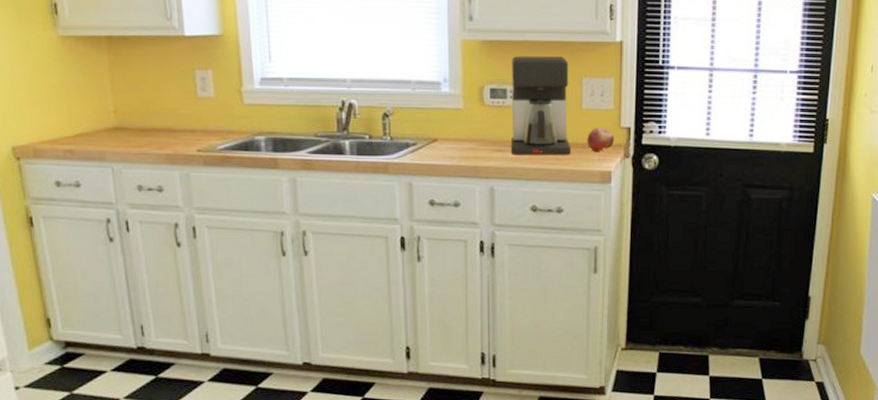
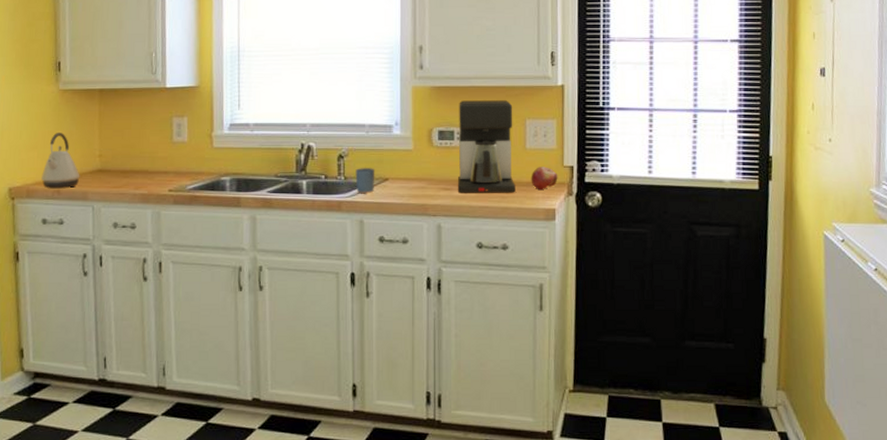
kettle: none [49,85,94,148] -> present [41,133,80,189]
mug: none [402,128,424,155] -> present [355,168,375,194]

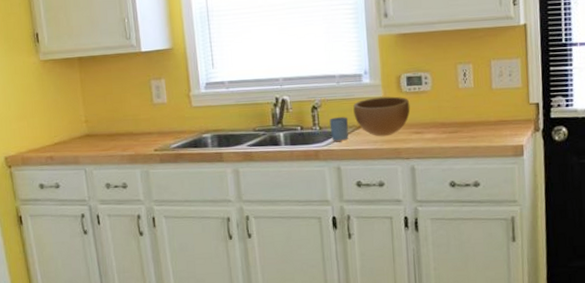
kettle: present [41,133,80,189] -> none [34,101,70,156]
bowl: none [381,150,440,191] -> present [353,96,410,137]
coffee maker: present [457,100,515,195] -> none [425,43,484,137]
fruit: present [531,167,558,189] -> none [498,105,525,127]

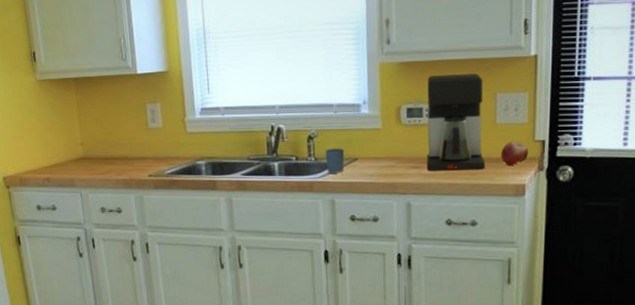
bowl: present [353,96,410,137] -> none [350,128,409,171]
coffee maker: none [425,43,484,137] -> present [426,73,485,172]
fruit: none [498,105,525,127] -> present [501,142,529,165]

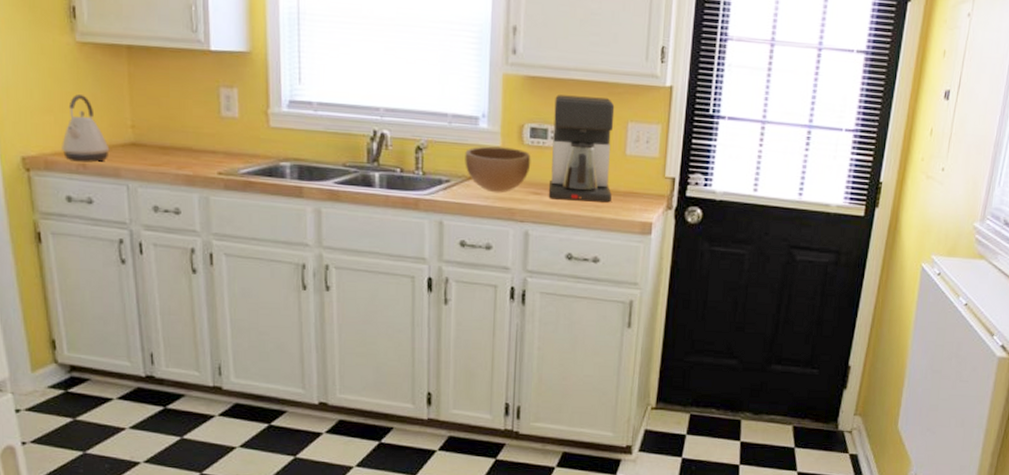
kettle: none [31,122,66,177] -> present [62,94,110,163]
mug: present [325,148,345,174] -> none [435,163,458,193]
bowl: none [350,128,409,171] -> present [465,146,531,193]
fruit: present [501,142,529,165] -> none [628,176,658,201]

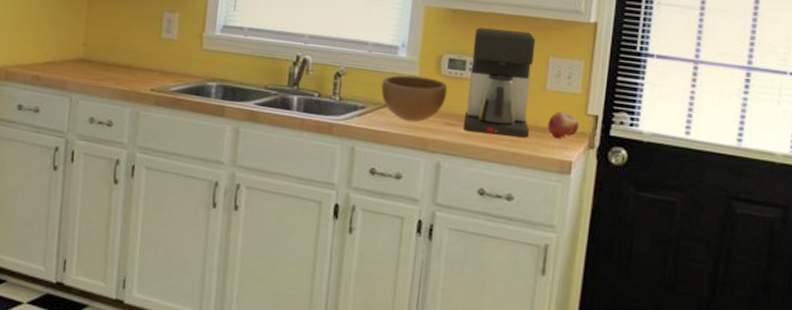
kettle: present [62,94,110,163] -> none [22,15,62,76]
fruit: none [628,176,658,201] -> present [547,112,580,138]

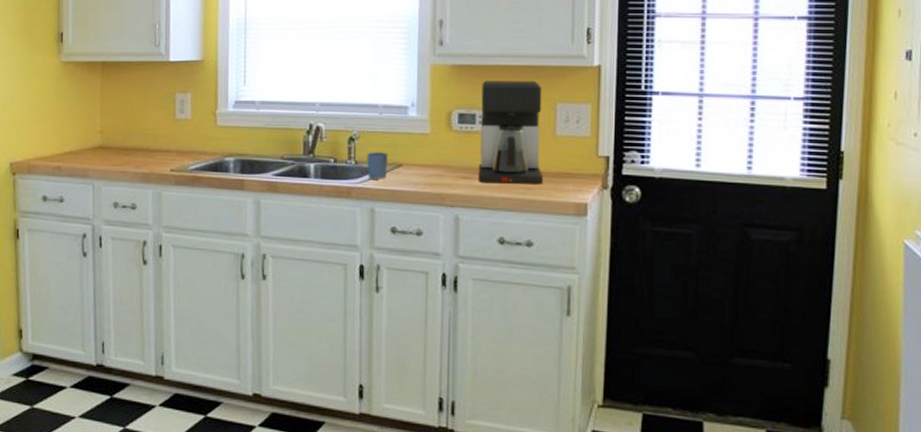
mug: none [351,89,374,119] -> present [367,152,389,180]
bowl: present [381,75,448,123] -> none [395,134,460,179]
fruit: present [547,112,580,138] -> none [560,156,591,181]

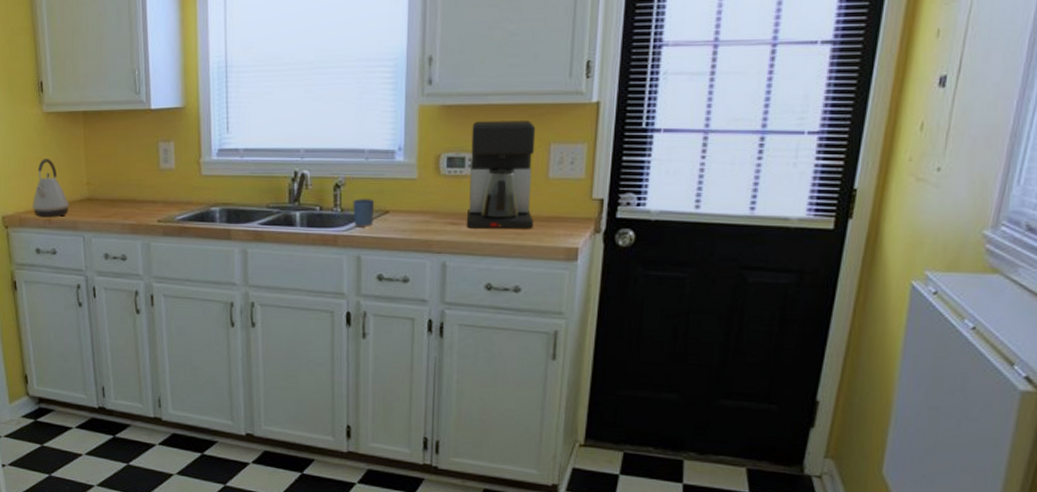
kettle: none [42,106,81,165] -> present [32,159,69,218]

